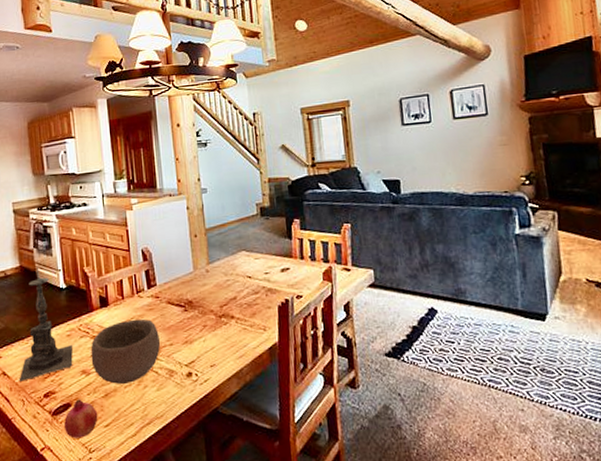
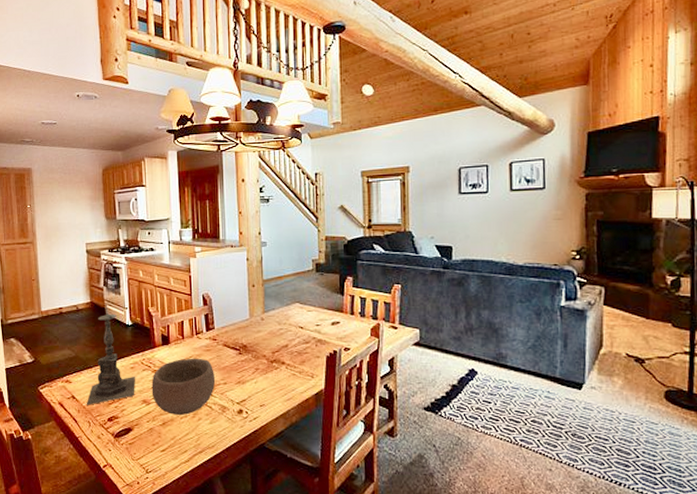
fruit: present [64,399,98,439] -> none [125,425,156,460]

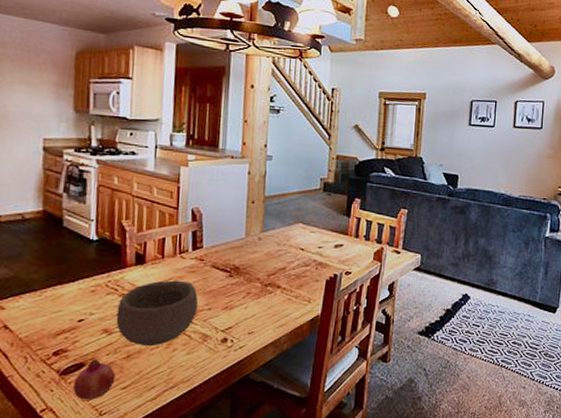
candle holder: present [86,304,135,405] -> none [23,214,96,337]
fruit: none [125,425,156,460] -> present [73,359,116,400]

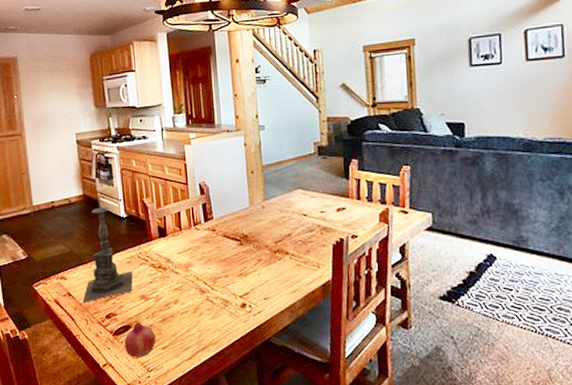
candle holder: none [23,214,96,337] -> present [83,196,133,302]
bowl: present [116,280,199,345] -> none [149,250,216,310]

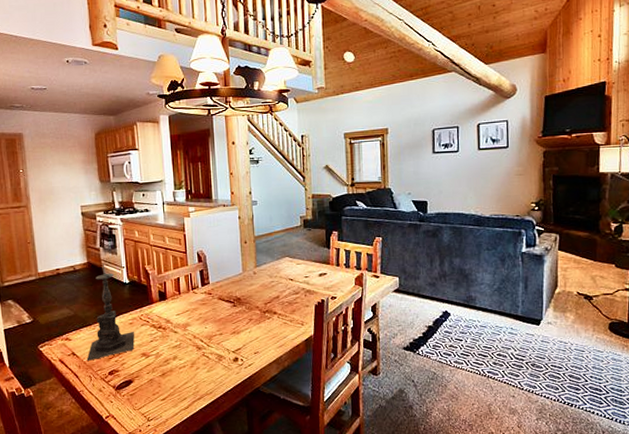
fruit: present [125,322,156,358] -> none [126,377,156,409]

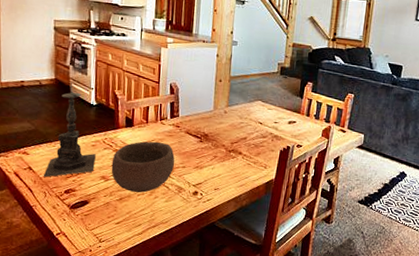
bowl: none [150,311,212,365] -> present [111,141,175,193]

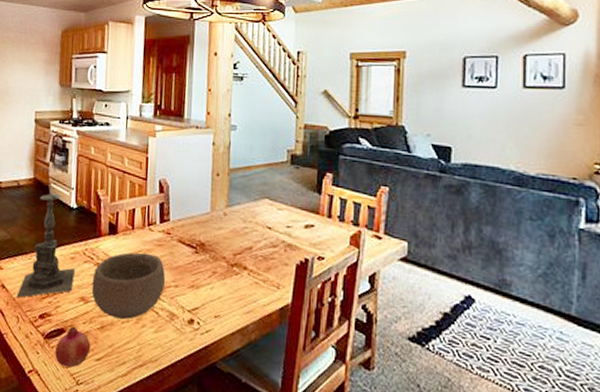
fruit: none [80,198,111,230] -> present [55,326,91,368]

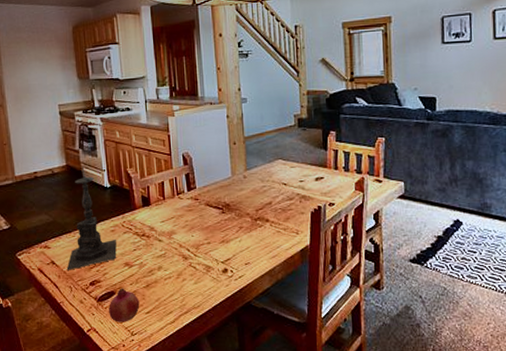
bowl: present [91,252,166,320] -> none [133,218,199,276]

